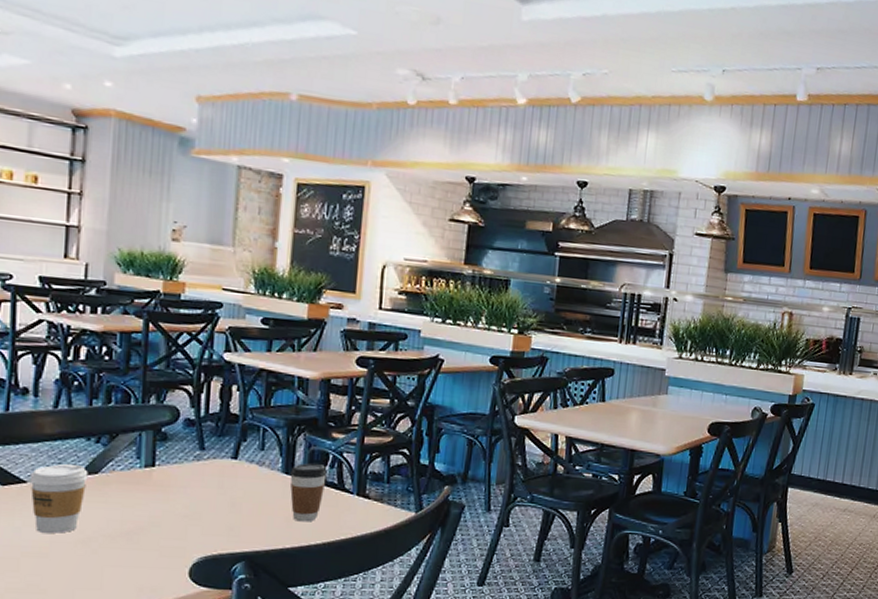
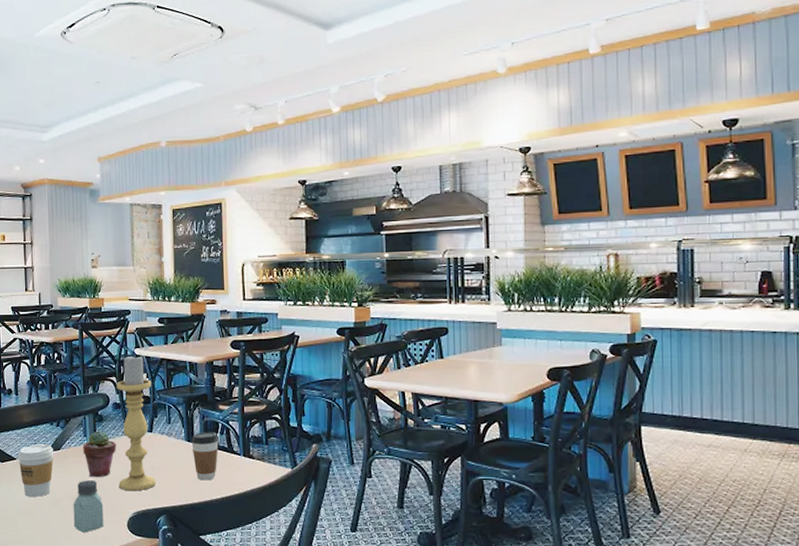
saltshaker: none [109,514,157,581] -> present [73,480,104,533]
potted succulent: none [133,452,185,511] -> present [83,431,117,477]
candle holder: none [181,359,244,532] -> present [116,354,156,491]

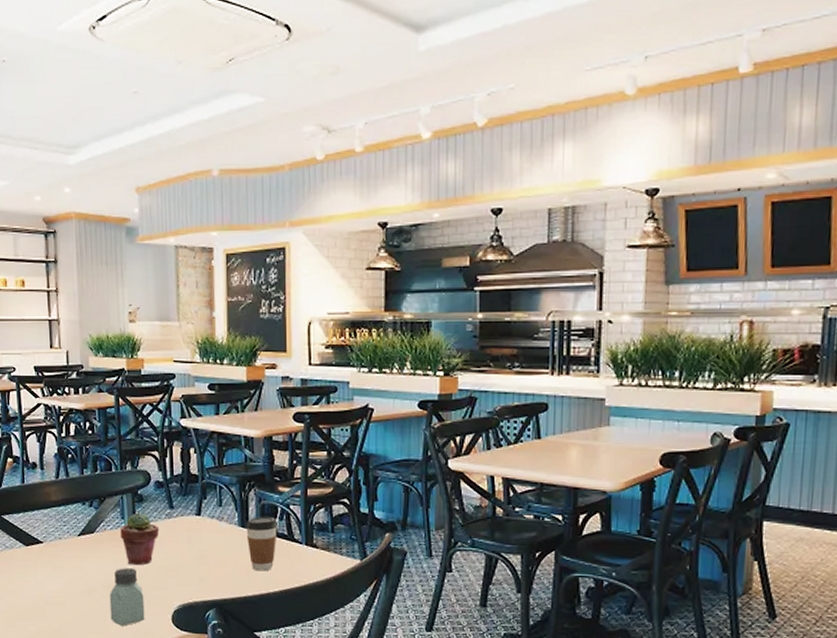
coffee cup: present [17,443,54,497] -> none [44,525,87,585]
candle holder: present [116,354,156,491] -> none [158,425,205,582]

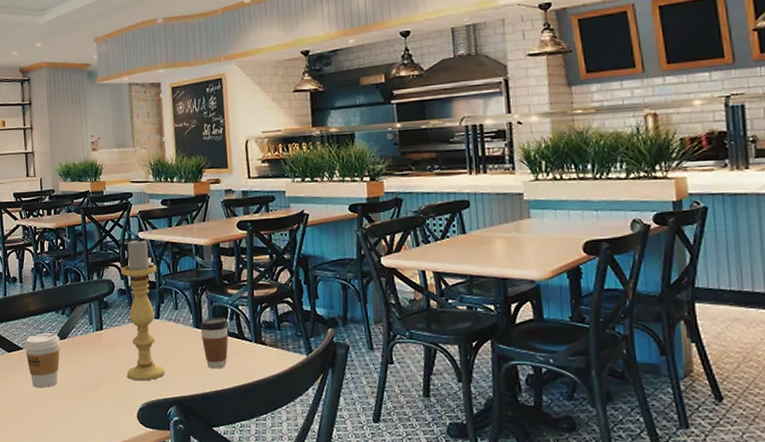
coffee cup: none [44,525,87,585] -> present [24,332,61,387]
saltshaker: present [109,568,145,626] -> none [81,370,113,425]
potted succulent: present [120,512,160,565] -> none [89,318,124,366]
candle holder: none [158,425,205,582] -> present [120,238,166,381]

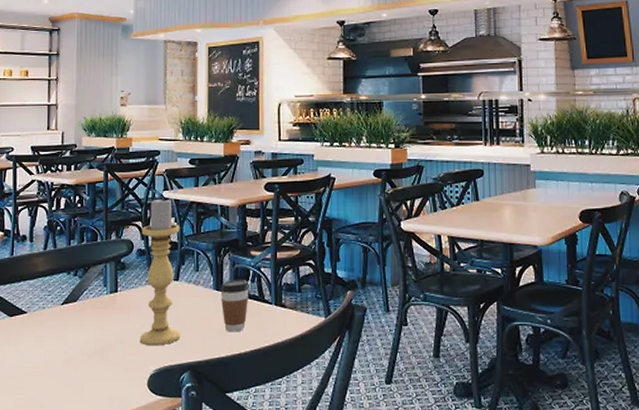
coffee cup: present [24,332,61,387] -> none [29,295,70,354]

